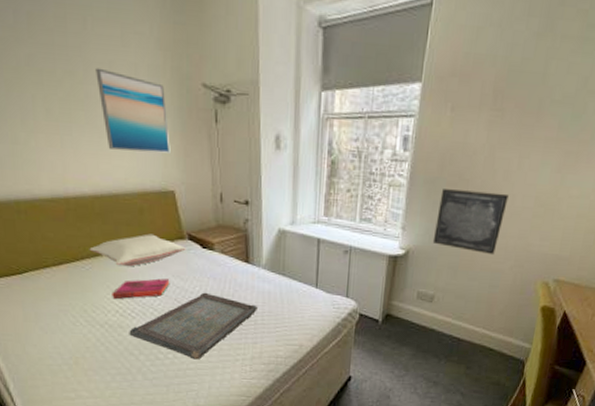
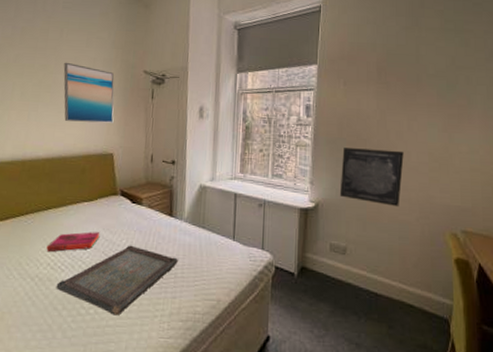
pillow: present [89,234,186,267] -> none [34,190,118,221]

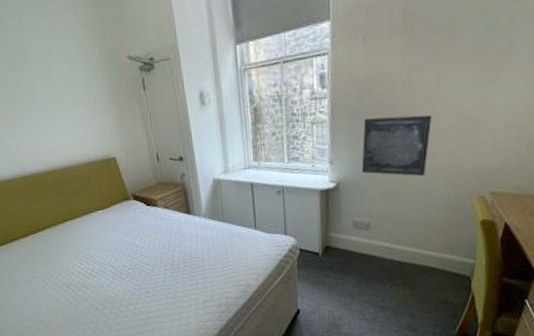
hardback book: present [46,232,100,252] -> none [73,238,122,262]
serving tray: present [56,245,178,316] -> none [92,246,204,309]
wall art: present [63,62,114,123] -> none [34,57,108,128]

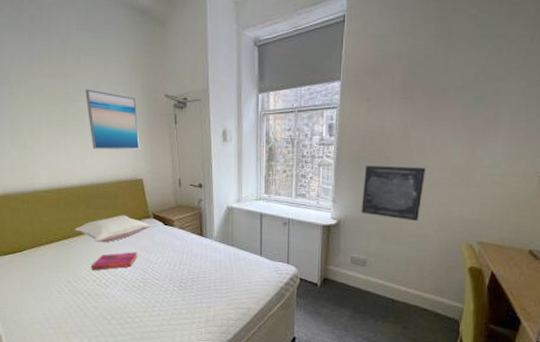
wall art: none [34,57,108,128] -> present [85,89,140,150]
pillow: none [48,198,133,231] -> present [74,215,151,243]
hardback book: none [73,238,122,262] -> present [91,252,138,271]

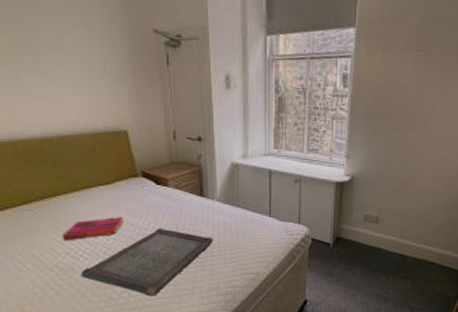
pillow: present [74,215,151,243] -> none [37,173,140,207]
wall art: present [85,89,140,150] -> none [45,15,123,95]
serving tray: none [103,263,210,323] -> present [81,228,213,297]
wall art: present [361,166,426,222] -> none [374,120,437,177]

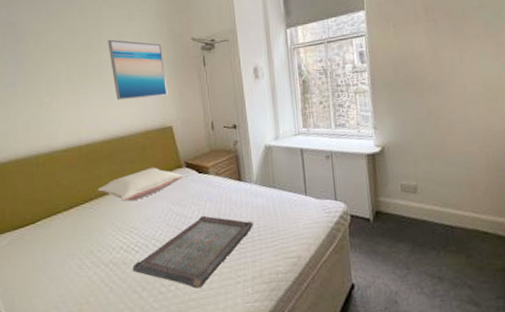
pillow: none [37,173,140,207] -> present [97,167,184,202]
wall art: none [45,15,123,95] -> present [108,39,168,100]
hardback book: present [62,217,124,241] -> none [117,207,171,236]

